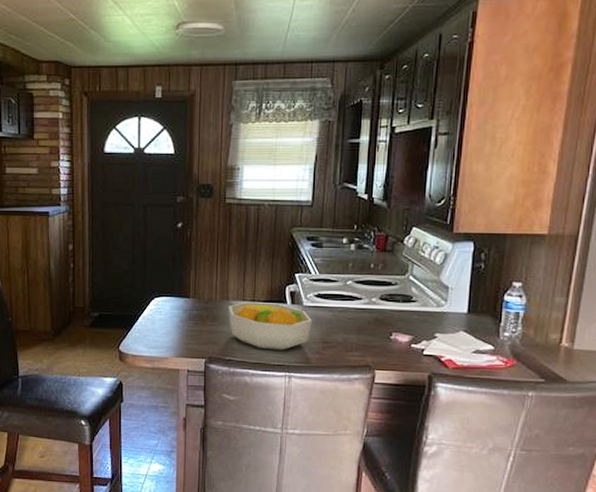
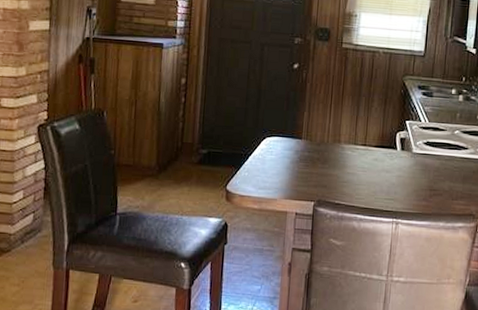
fruit bowl: present [229,302,312,350] -> none [340,146,420,196]

